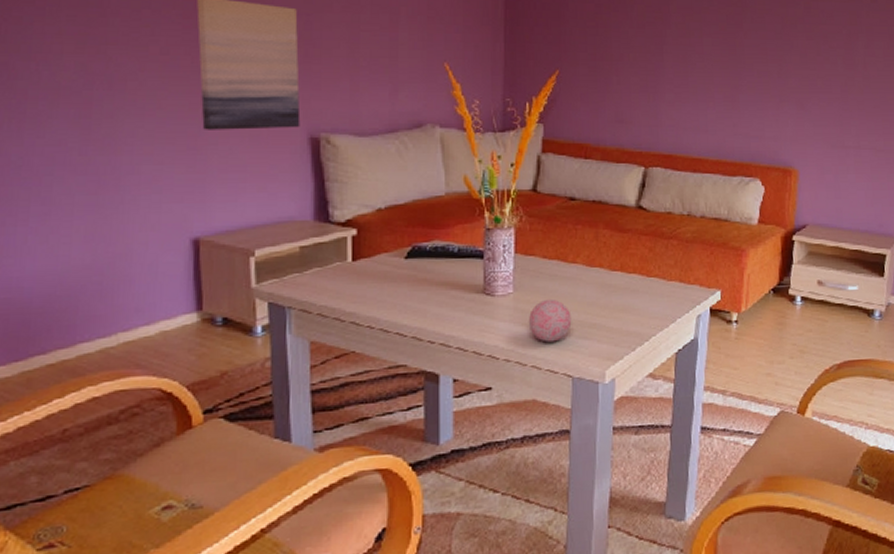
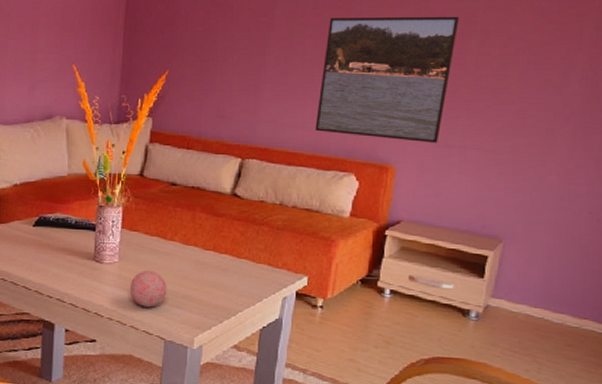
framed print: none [718,15,847,145] -> present [315,16,460,143]

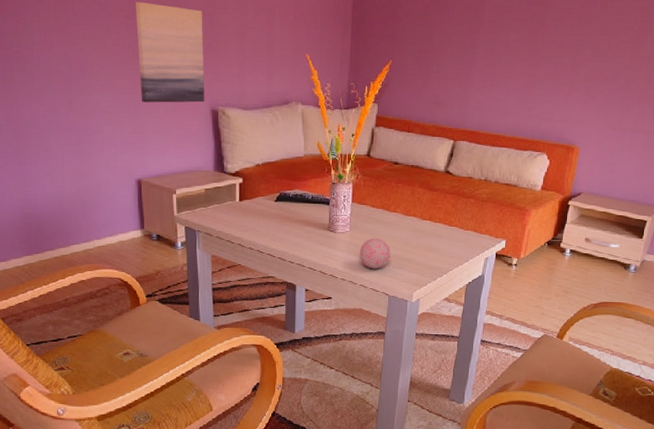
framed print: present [315,16,460,143] -> none [515,14,639,127]

